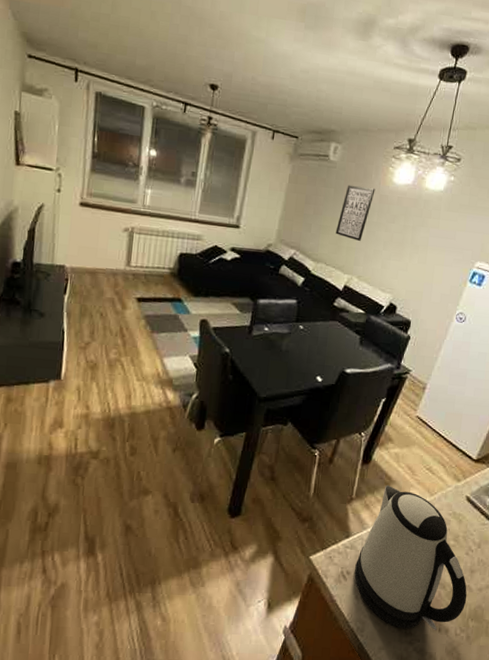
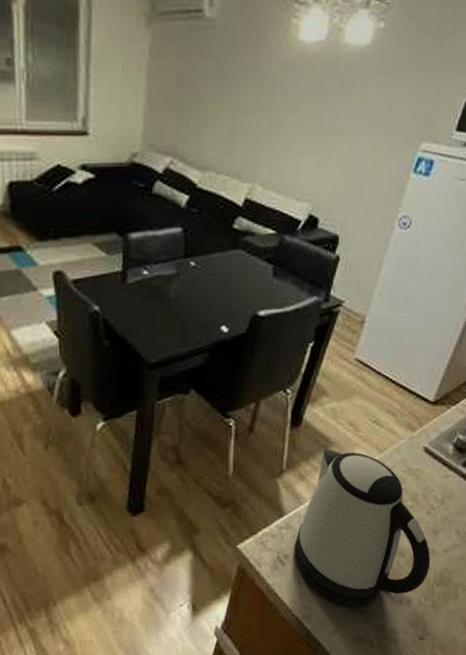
wall art: present [335,185,376,241] -> none [225,51,275,133]

